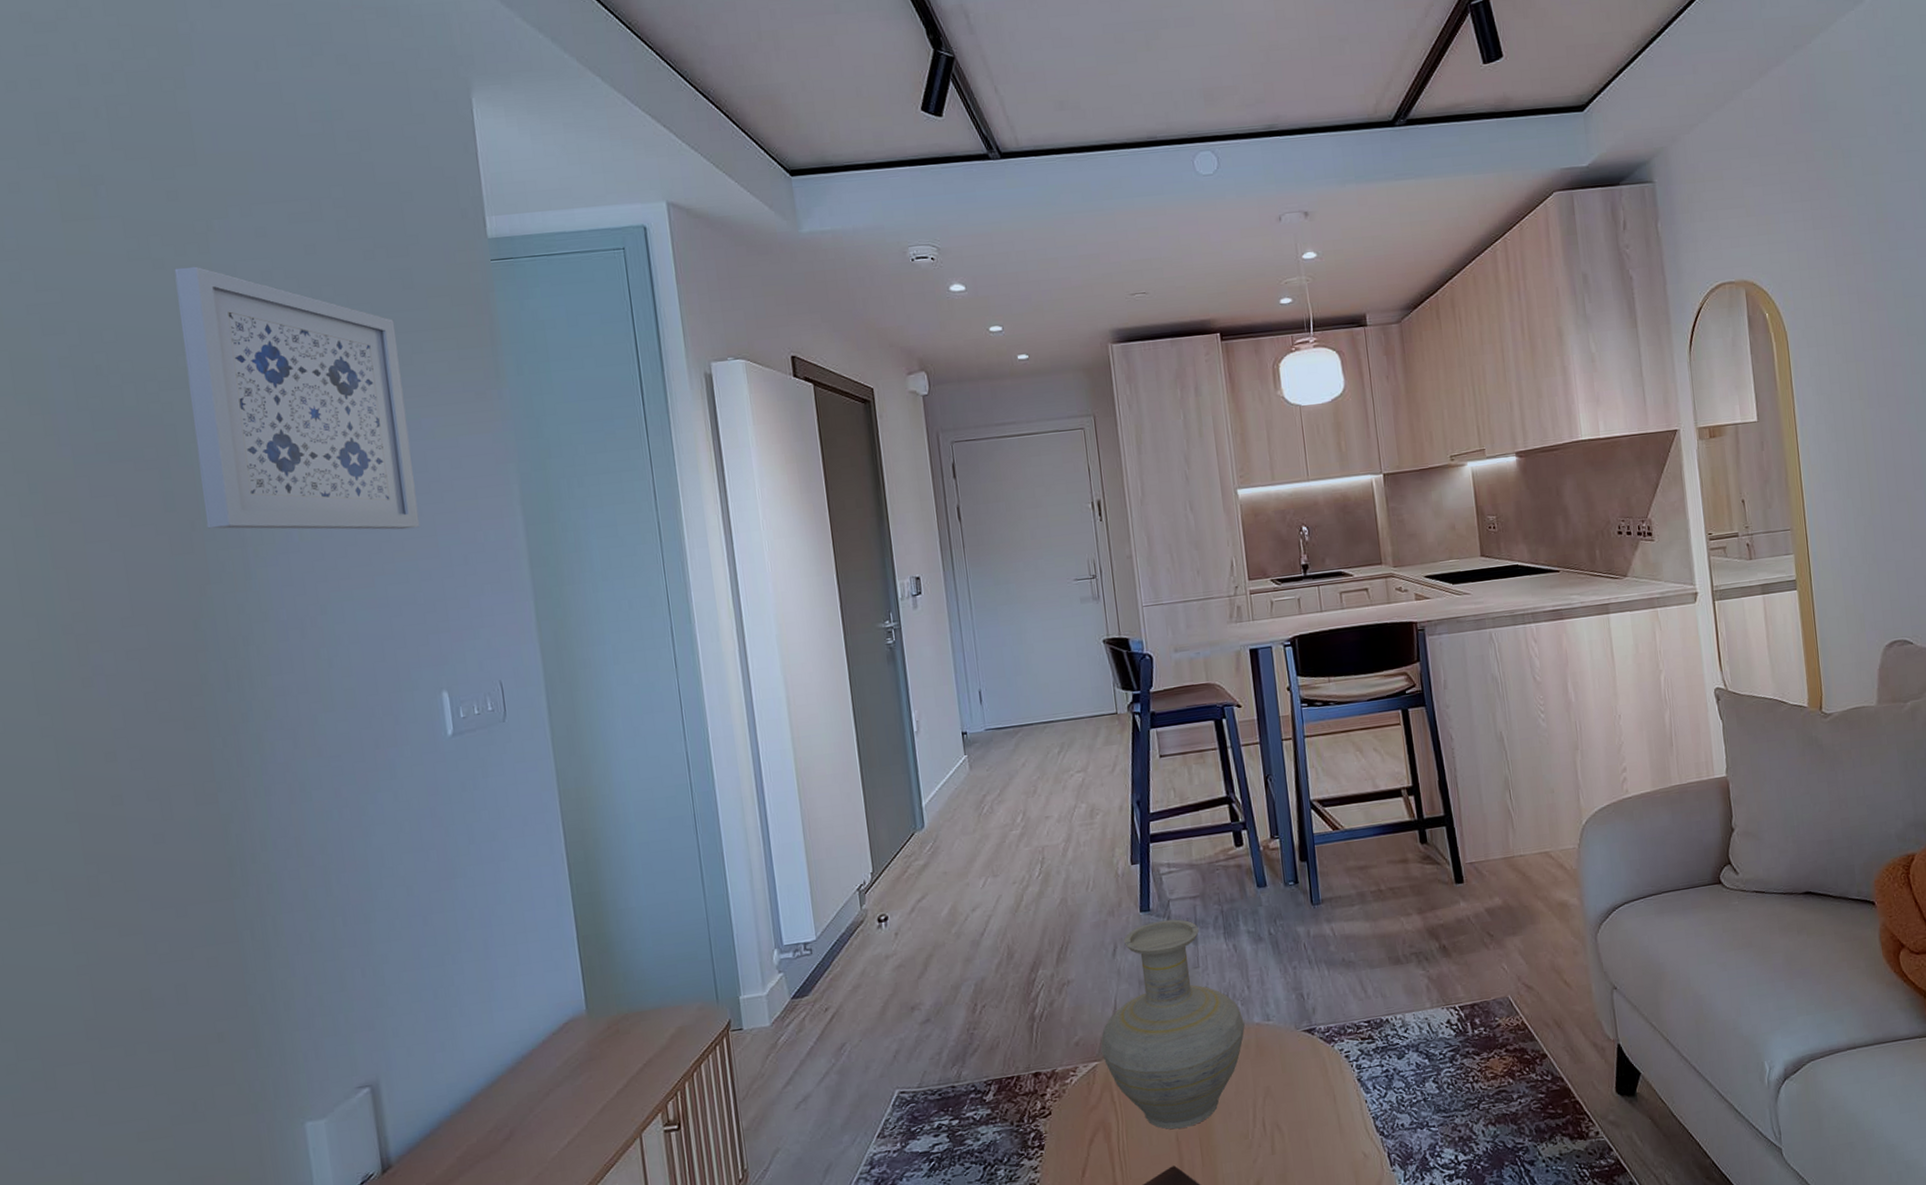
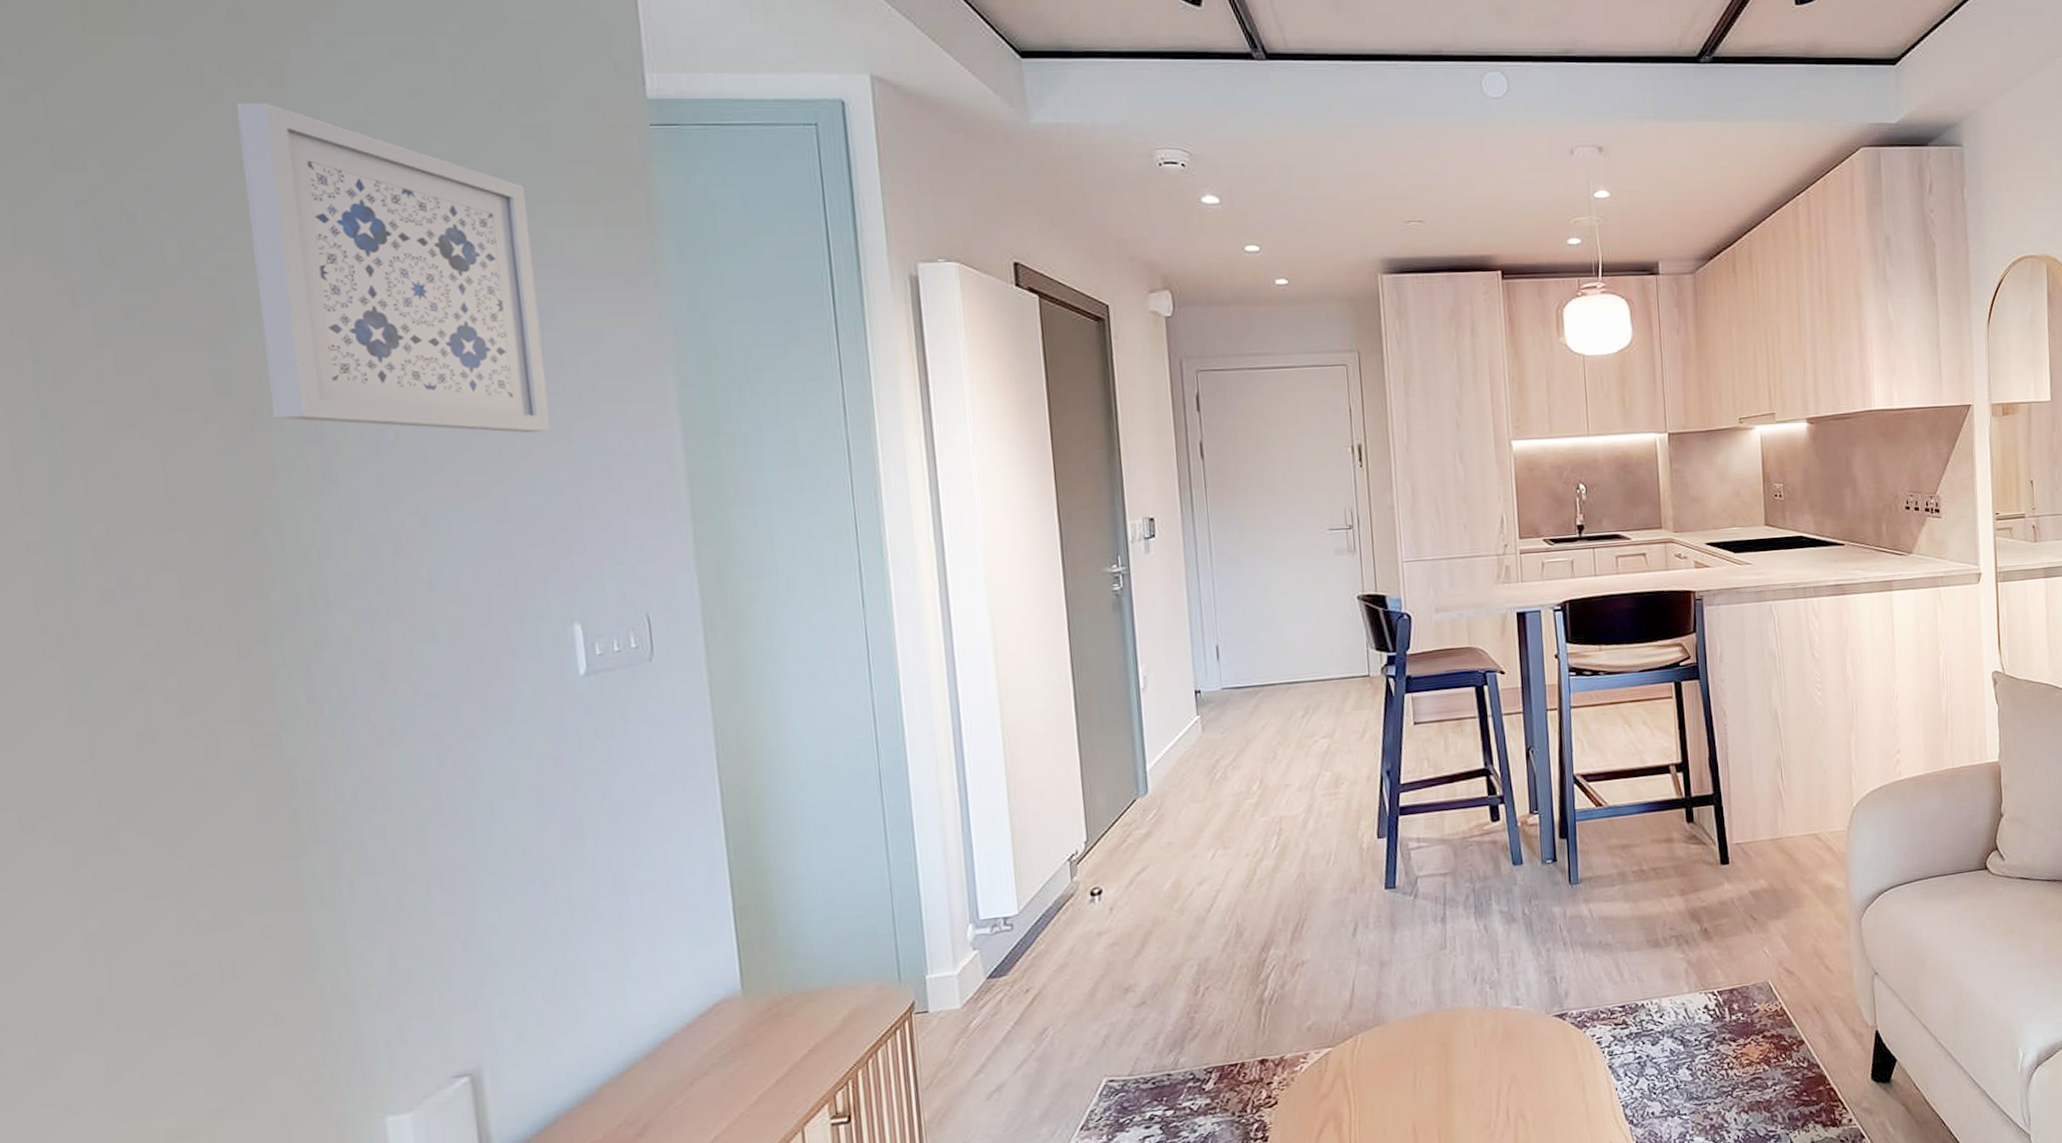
vase: present [1100,919,1245,1130] -> none [1335,897,1492,1119]

